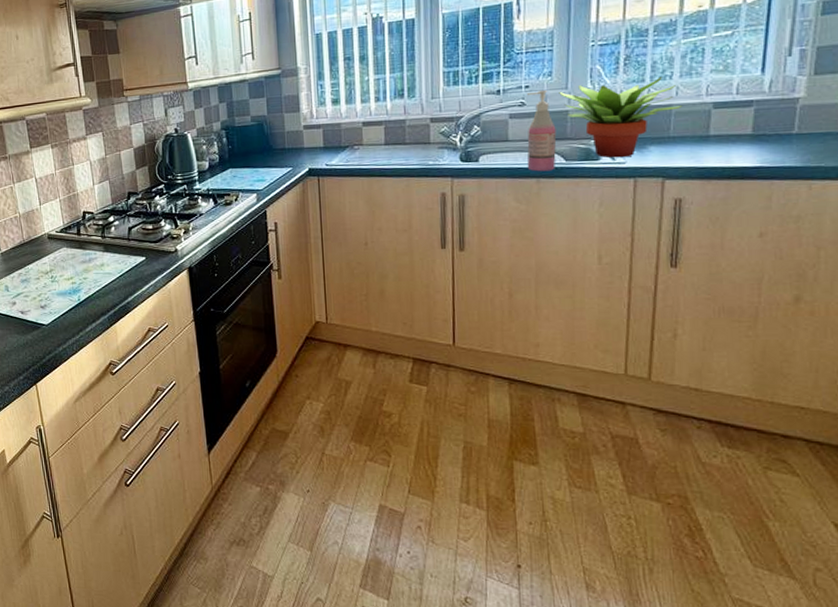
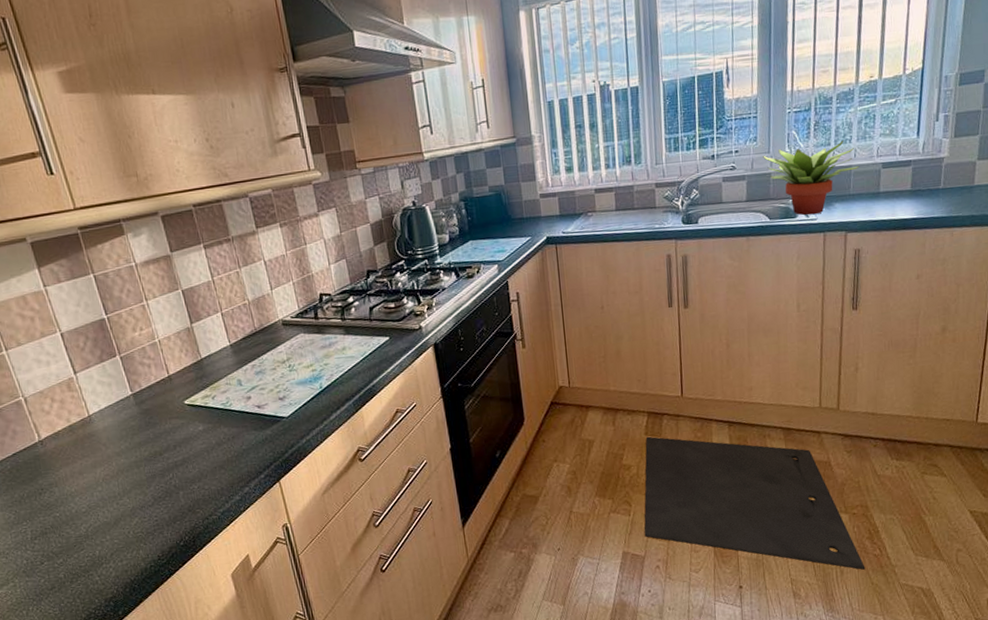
door mat: none [404,384,683,572] -> present [644,436,865,570]
soap dispenser: present [527,89,557,172] -> none [737,154,762,231]

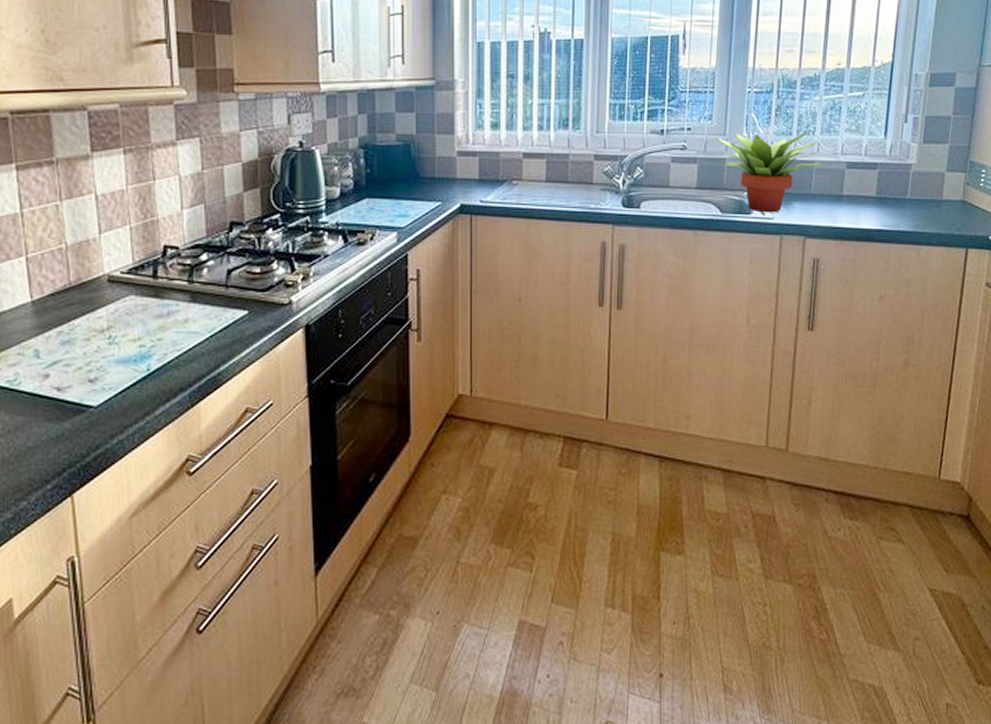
door mat: present [644,436,865,570] -> none [547,468,810,659]

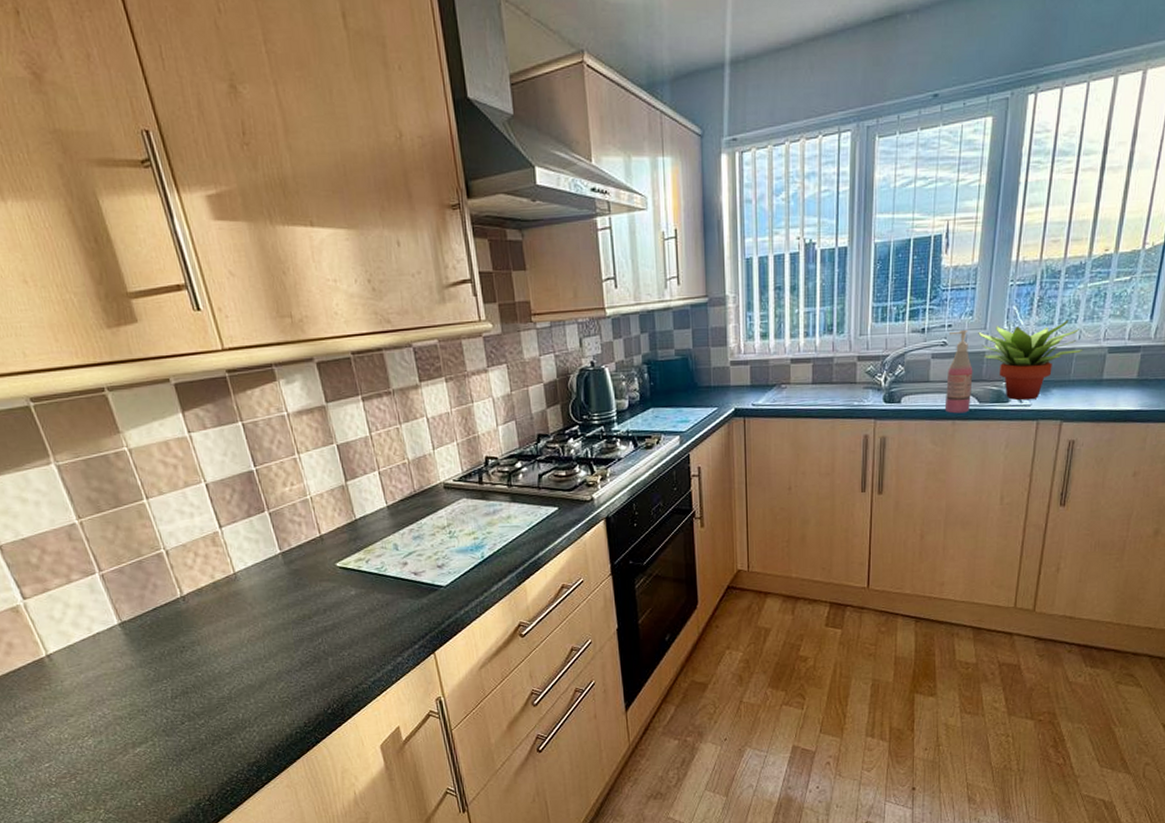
soap dispenser: none [686,134,714,223] -> present [944,329,973,414]

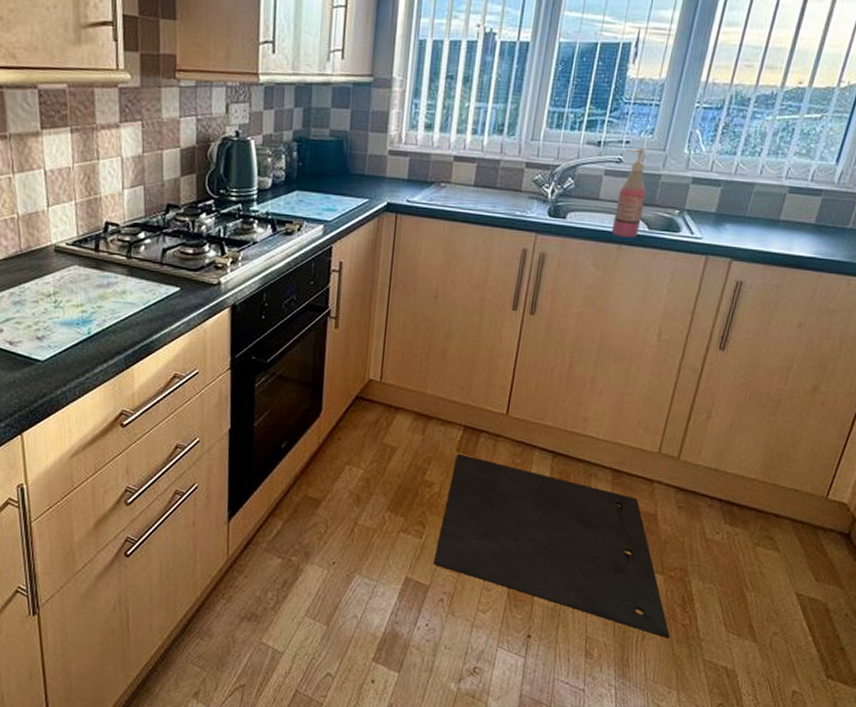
door mat: none [816,628,1047,778] -> present [433,453,670,638]
succulent plant: present [978,320,1084,401] -> none [656,149,764,233]

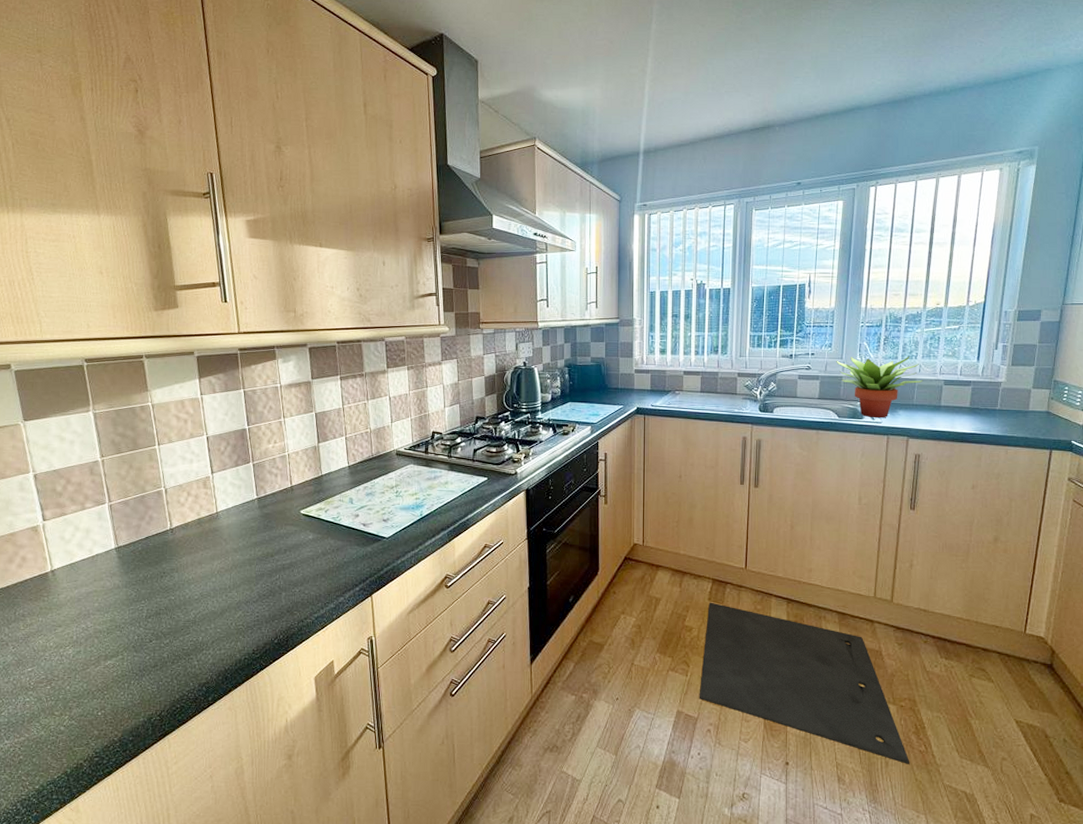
soap dispenser: present [611,148,647,238] -> none [809,357,833,425]
succulent plant: none [656,149,764,233] -> present [836,356,924,418]

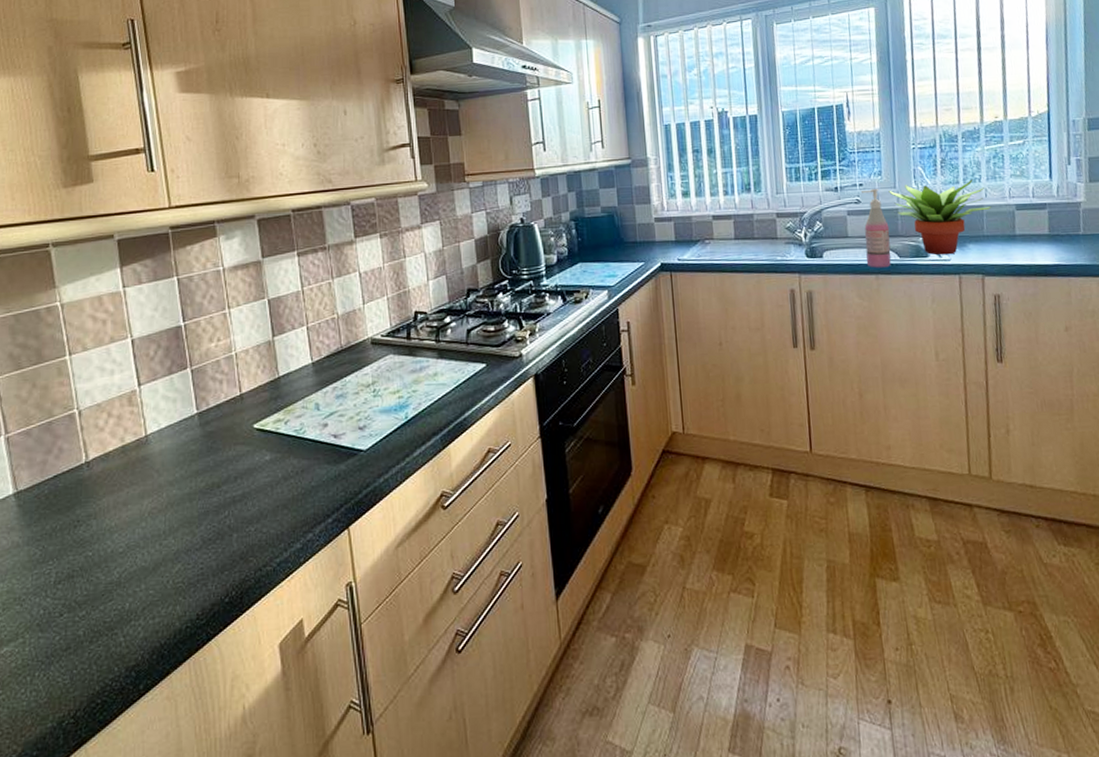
door mat: present [699,602,910,764] -> none [770,498,1040,688]
soap dispenser: none [809,357,833,425] -> present [862,188,891,268]

